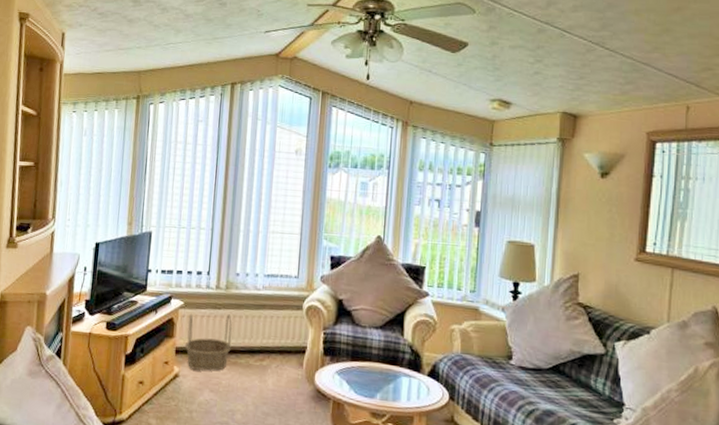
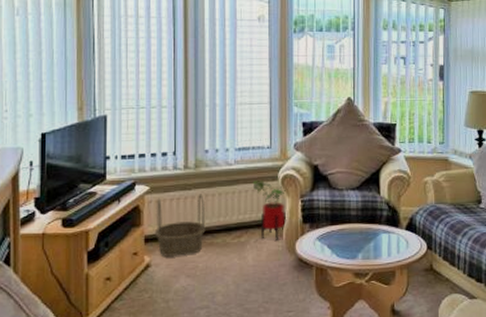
house plant: none [278,306,309,369] -> present [252,176,286,240]

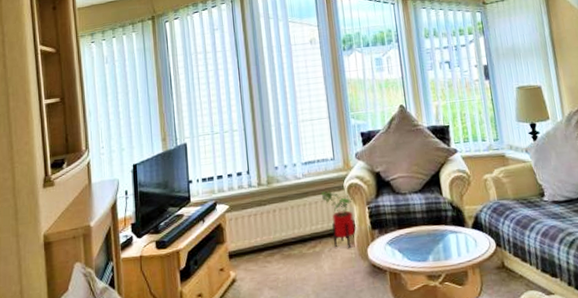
basket: present [154,194,206,257] -> none [236,208,283,271]

